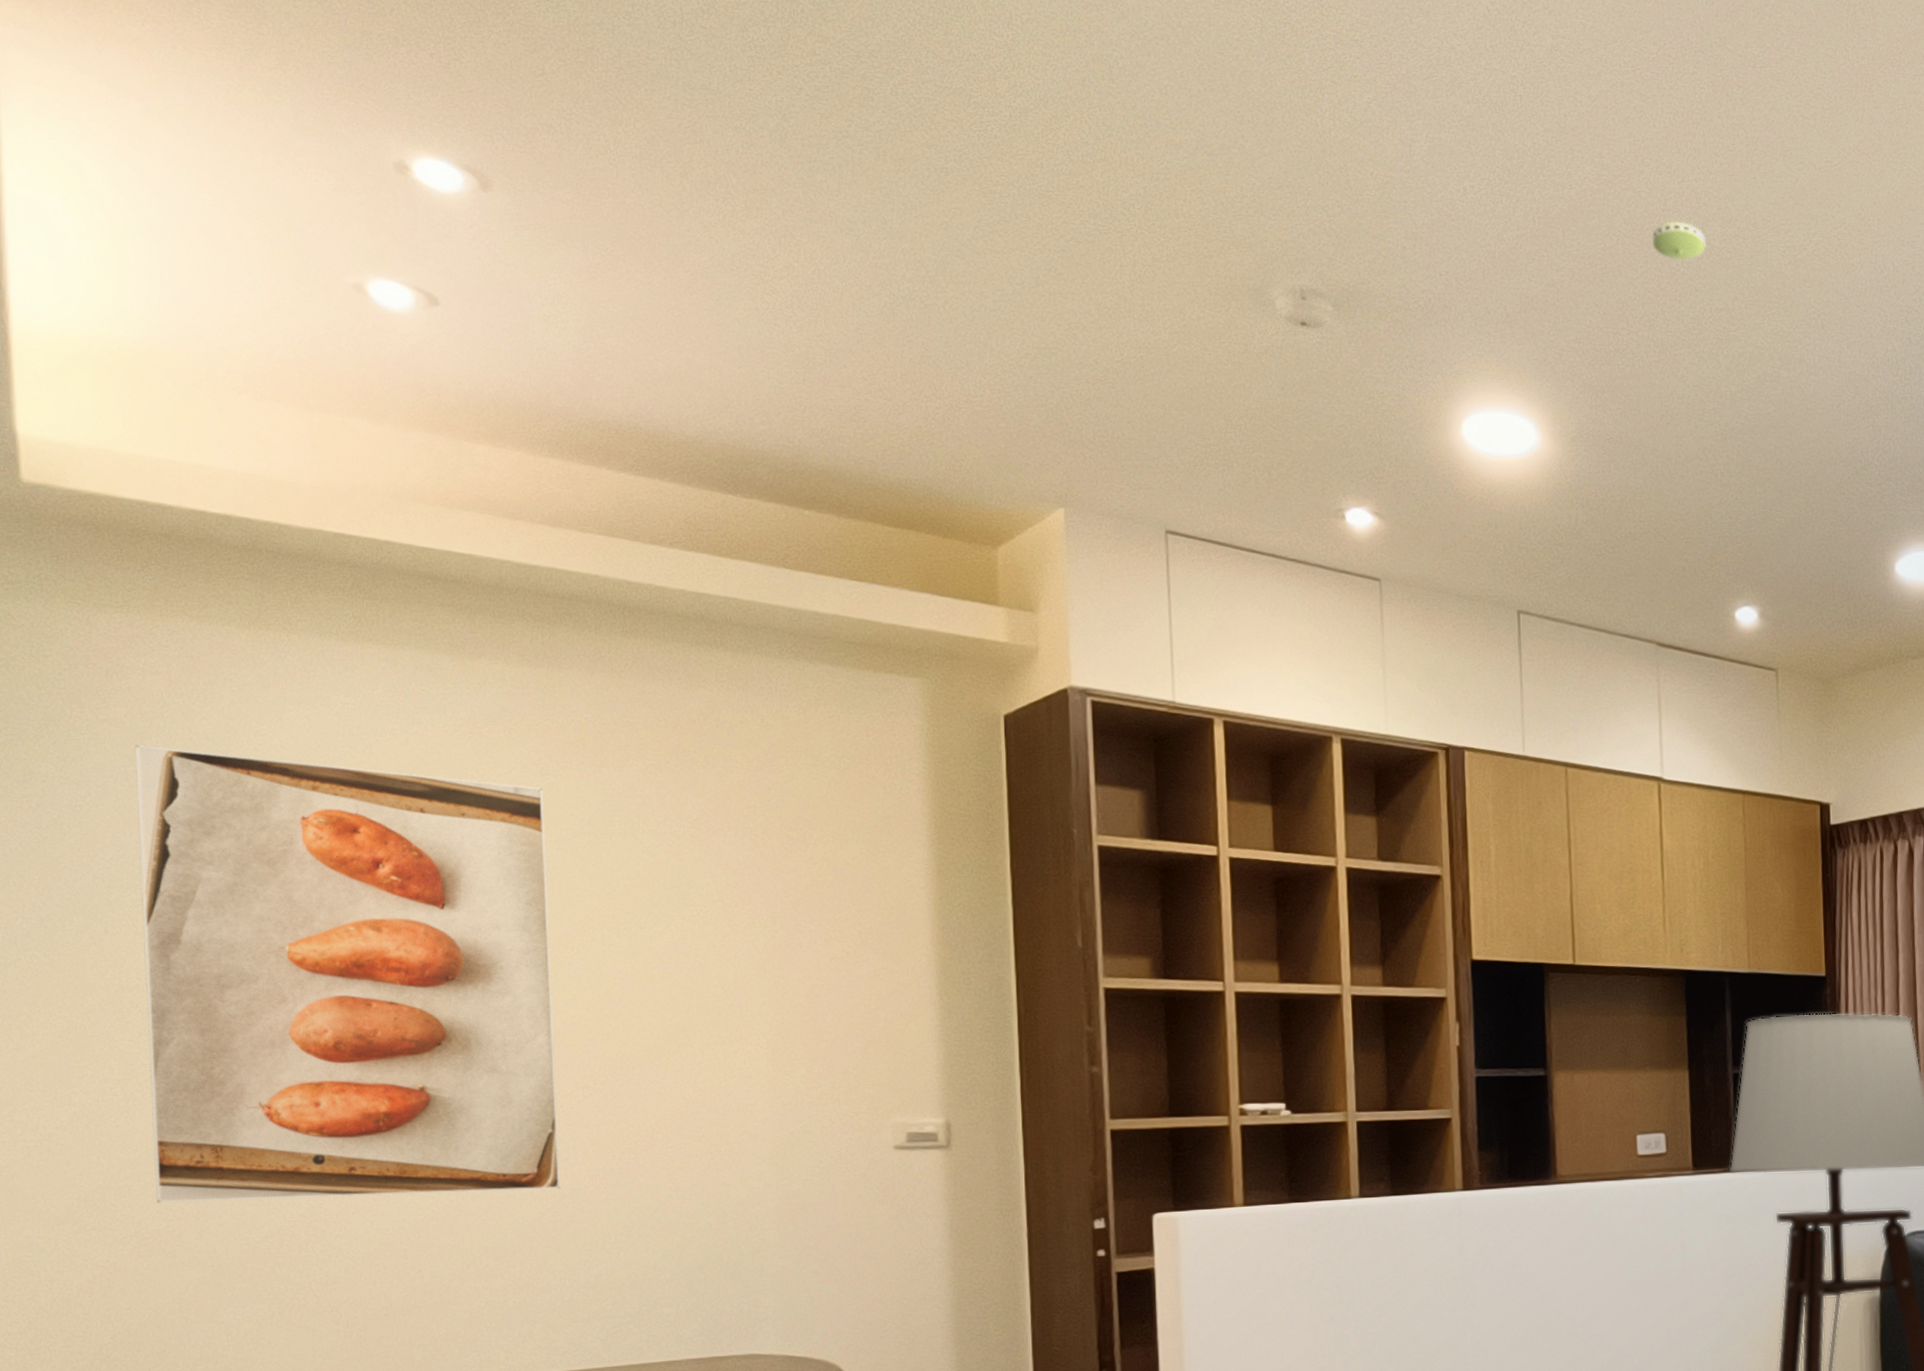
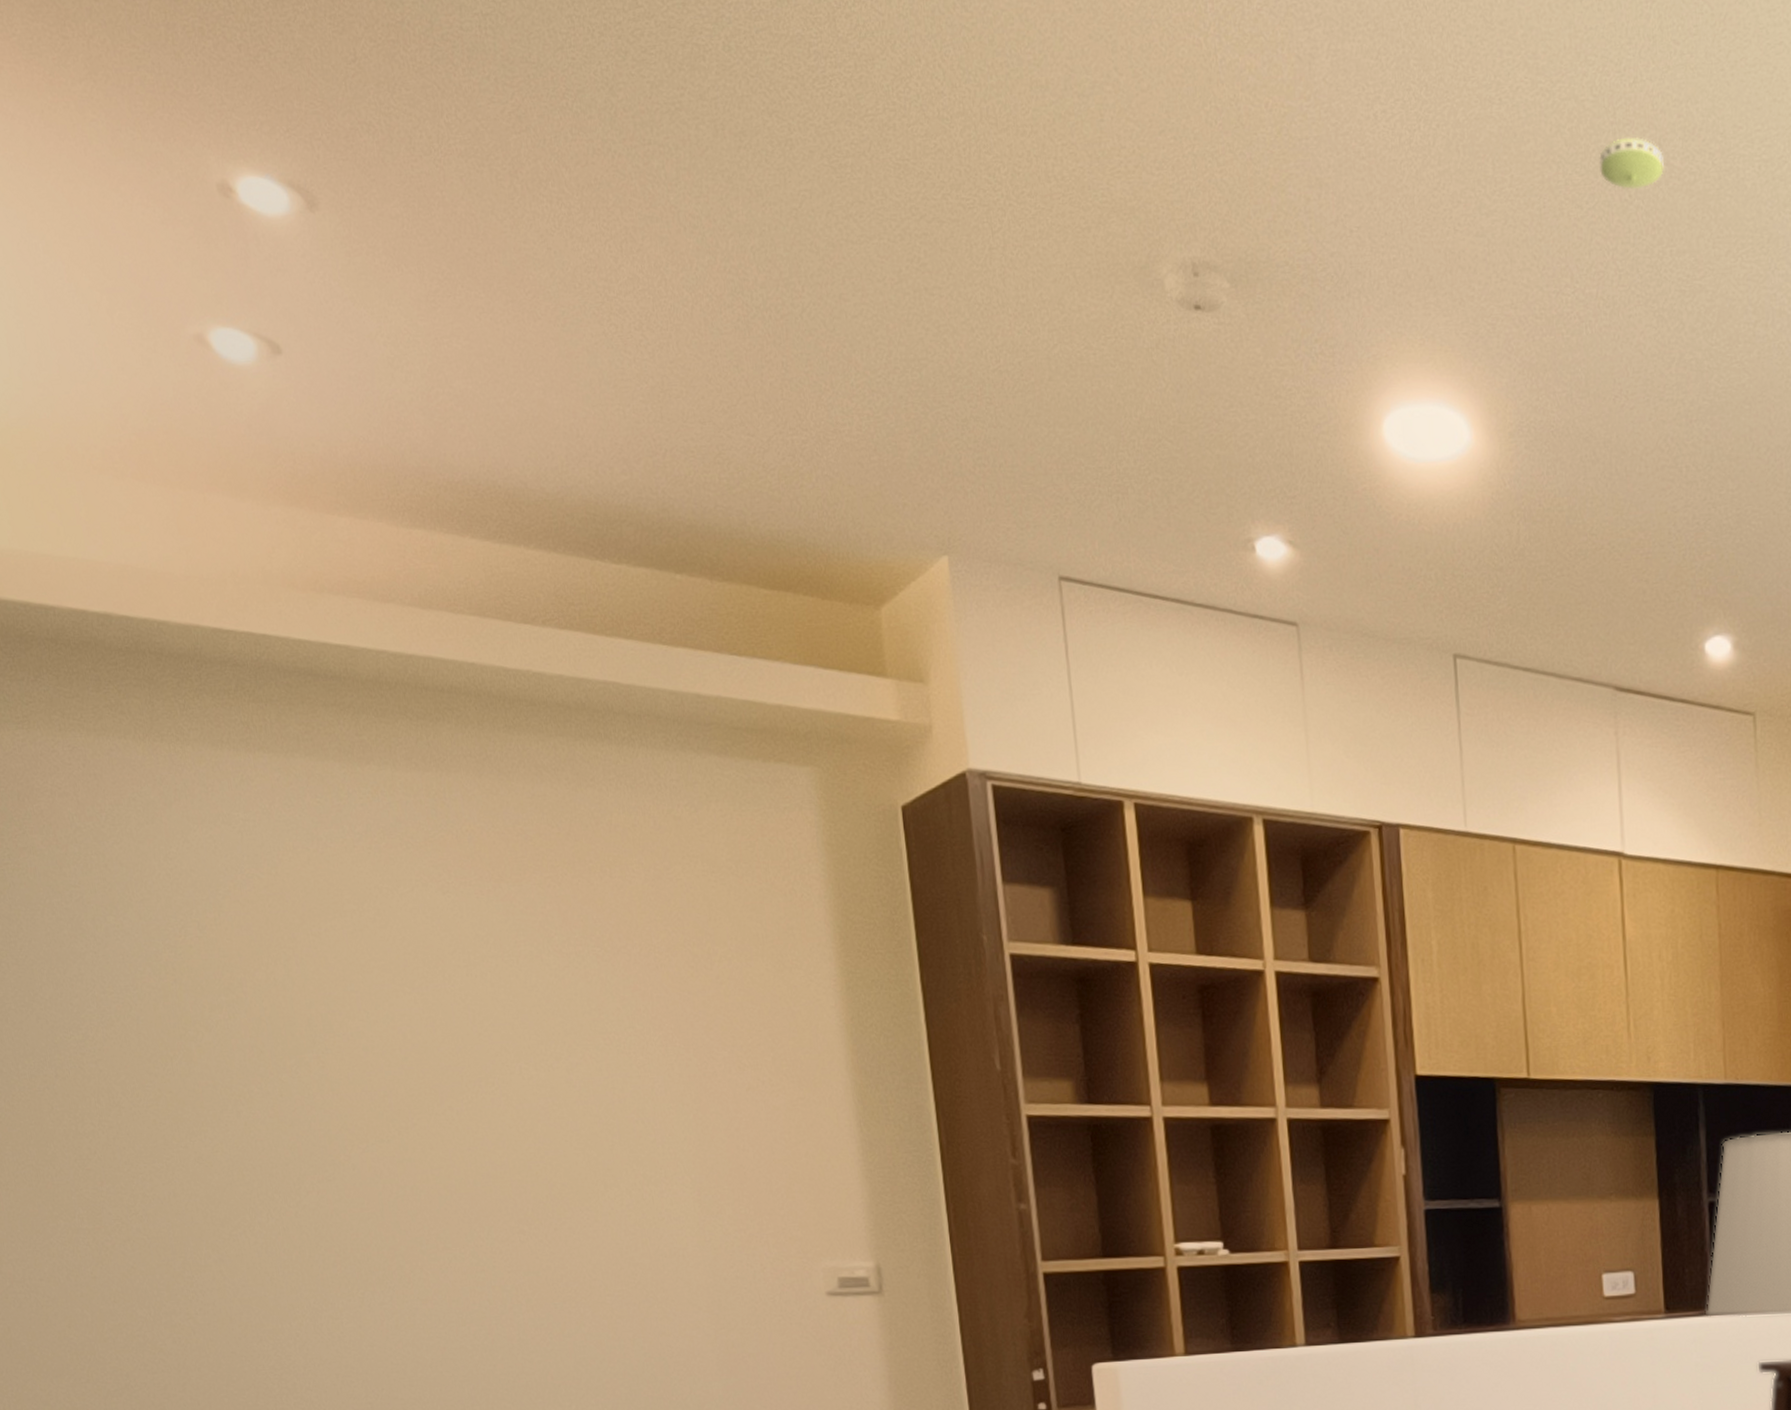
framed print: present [134,744,560,1203] -> none [55,873,508,1356]

